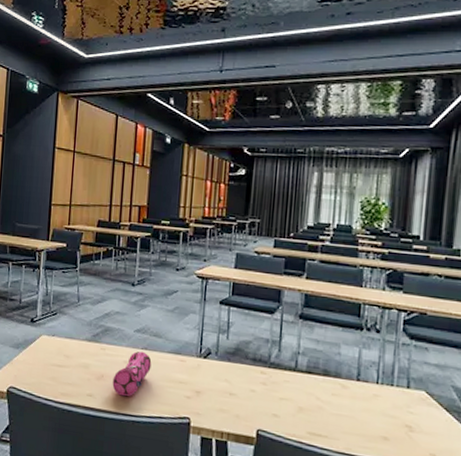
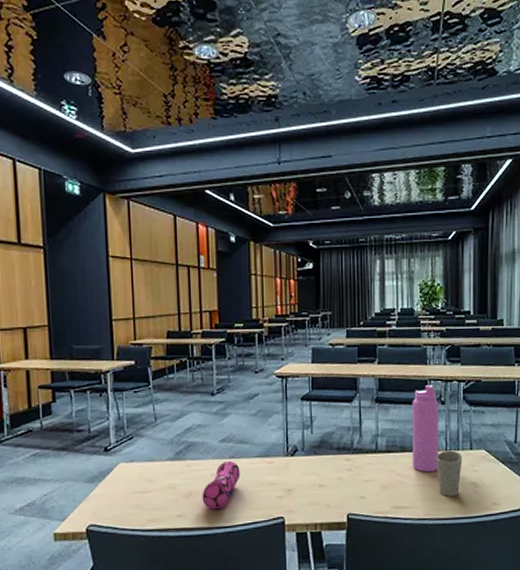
water bottle: none [335,309,373,405] -> present [412,385,439,473]
cup: none [363,383,397,436] -> present [435,450,463,496]

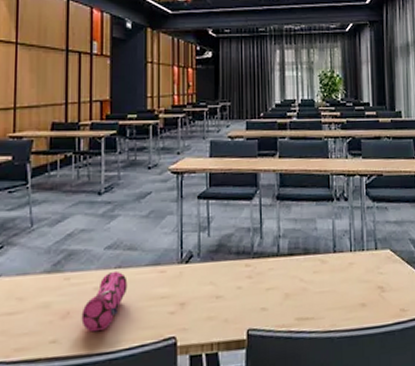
water bottle: present [412,385,439,473] -> none [314,180,344,277]
cup: present [435,450,463,496] -> none [340,251,368,304]

